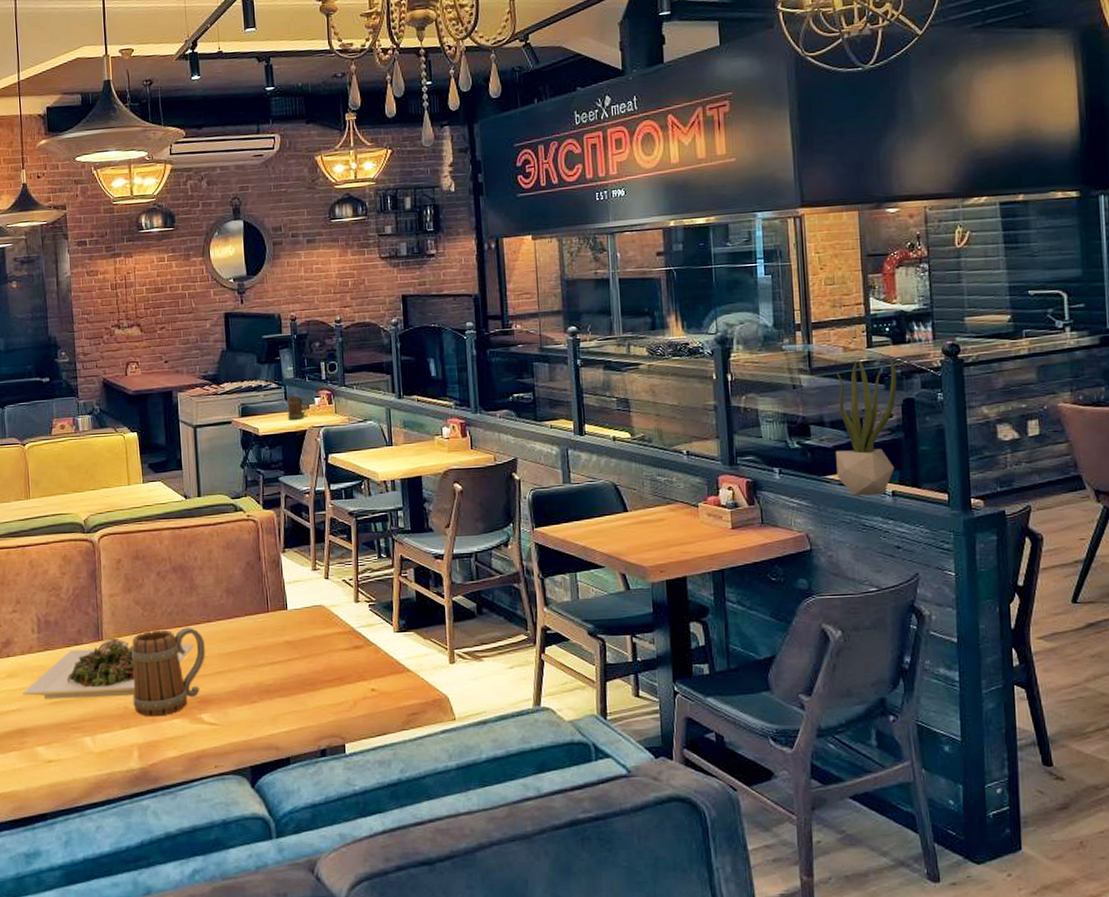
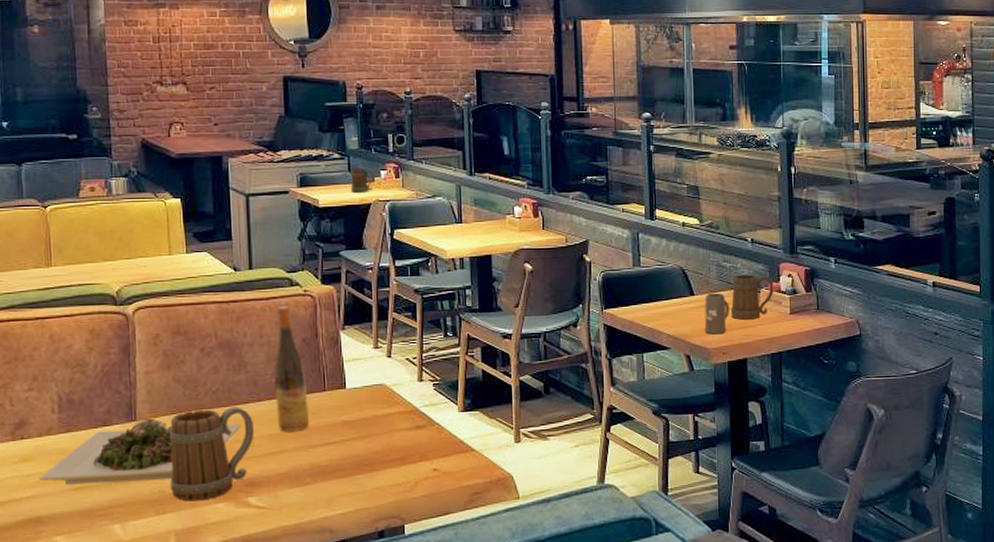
wine bottle: none [221,530,255,651] -> present [273,305,310,431]
beer mug: none [639,508,666,552] -> present [704,292,729,335]
beer mug: none [667,488,714,536] -> present [730,274,774,320]
potted plant: present [836,354,897,496] -> none [885,156,941,286]

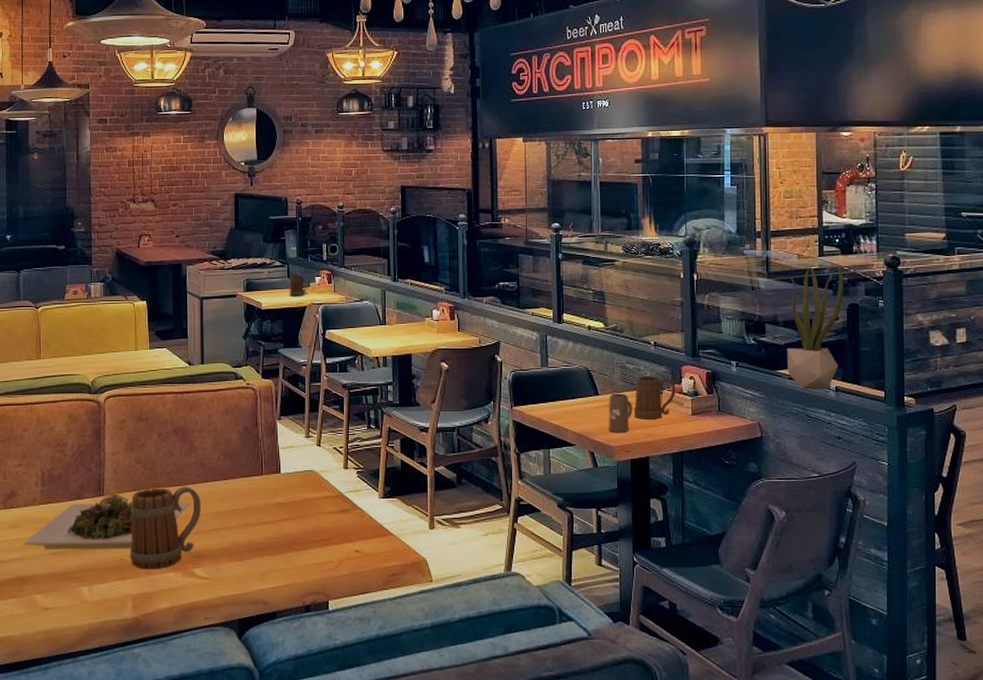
wine bottle: present [273,305,310,431] -> none [219,397,249,510]
potted plant: none [885,156,941,286] -> present [787,263,844,390]

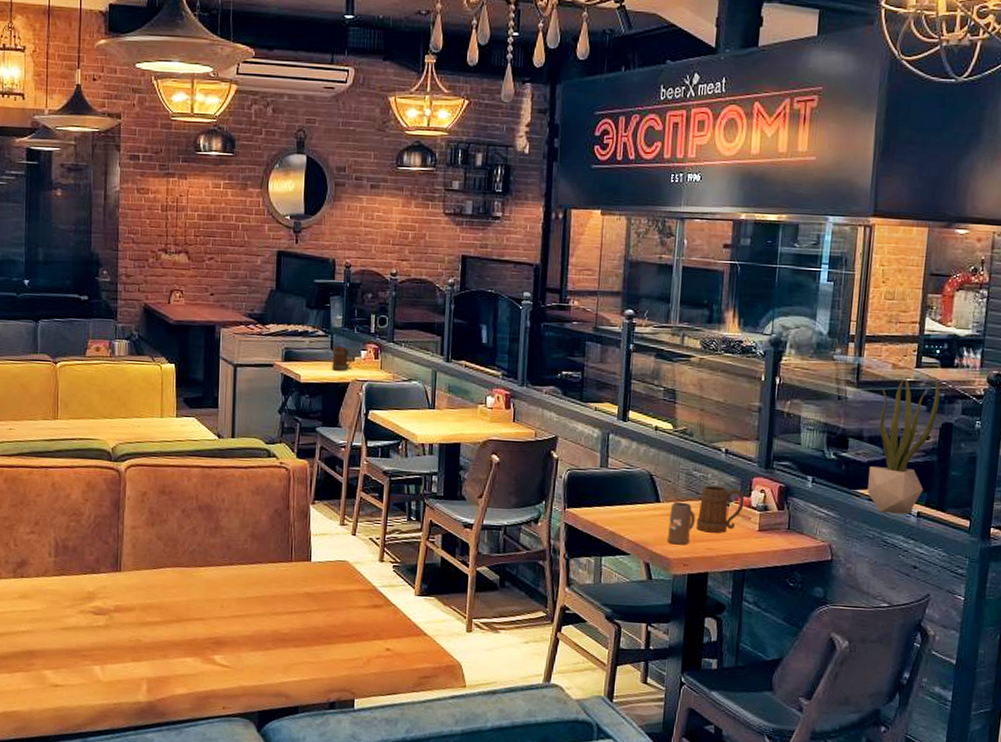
salad: present [24,494,191,550] -> none [34,570,214,629]
beer mug: present [130,486,201,570] -> none [146,567,224,653]

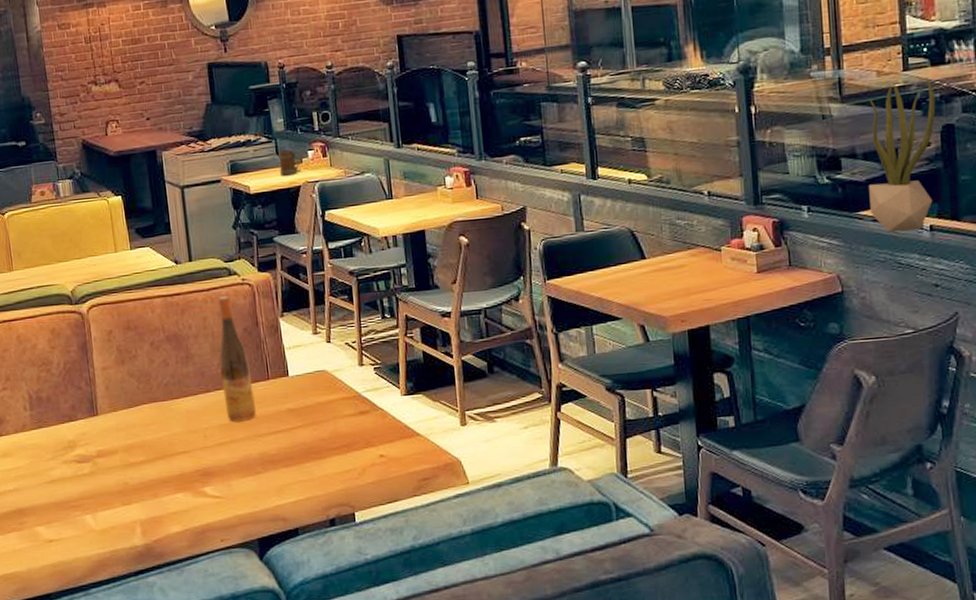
wine bottle: none [245,475,276,597] -> present [218,295,257,421]
beer mug: present [666,501,695,545] -> none [658,254,687,301]
beer mug: present [696,485,745,533] -> none [688,231,738,283]

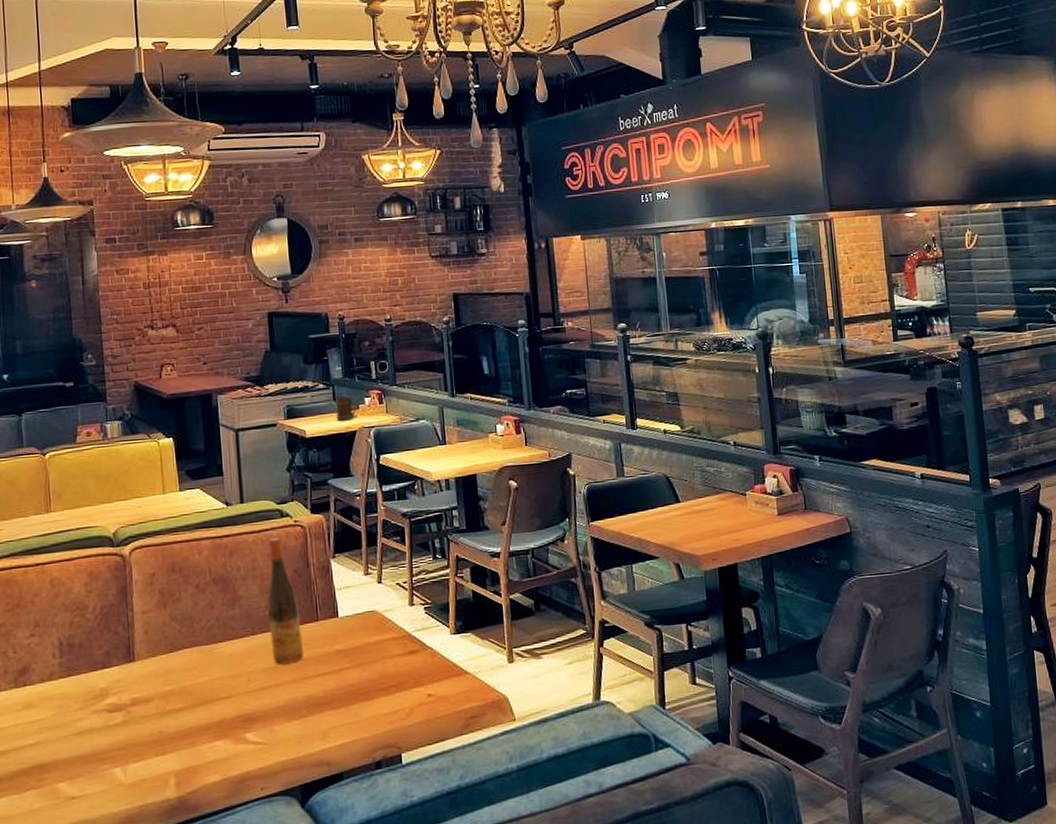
potted plant: present [869,77,936,233] -> none [867,347,922,480]

